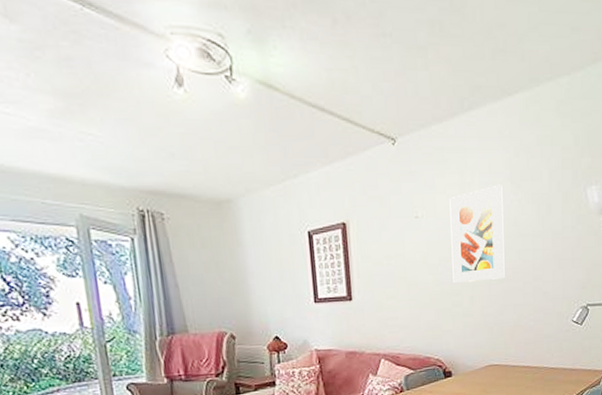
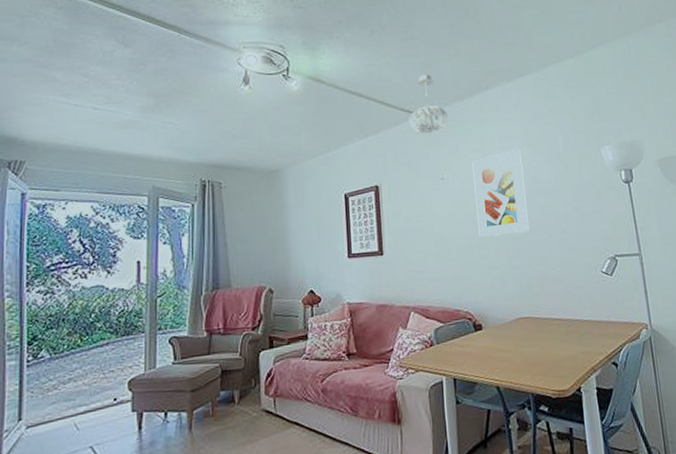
pendant light: none [380,86,426,163] -> present [409,75,449,134]

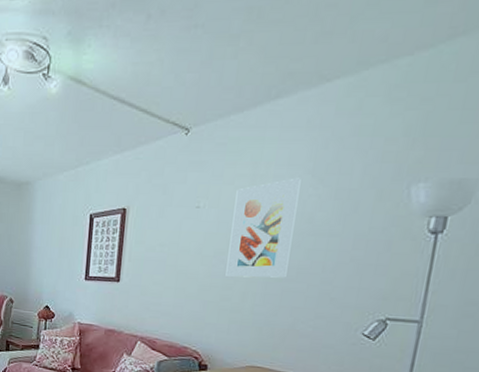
pendant light: present [409,75,449,134] -> none [172,76,221,153]

